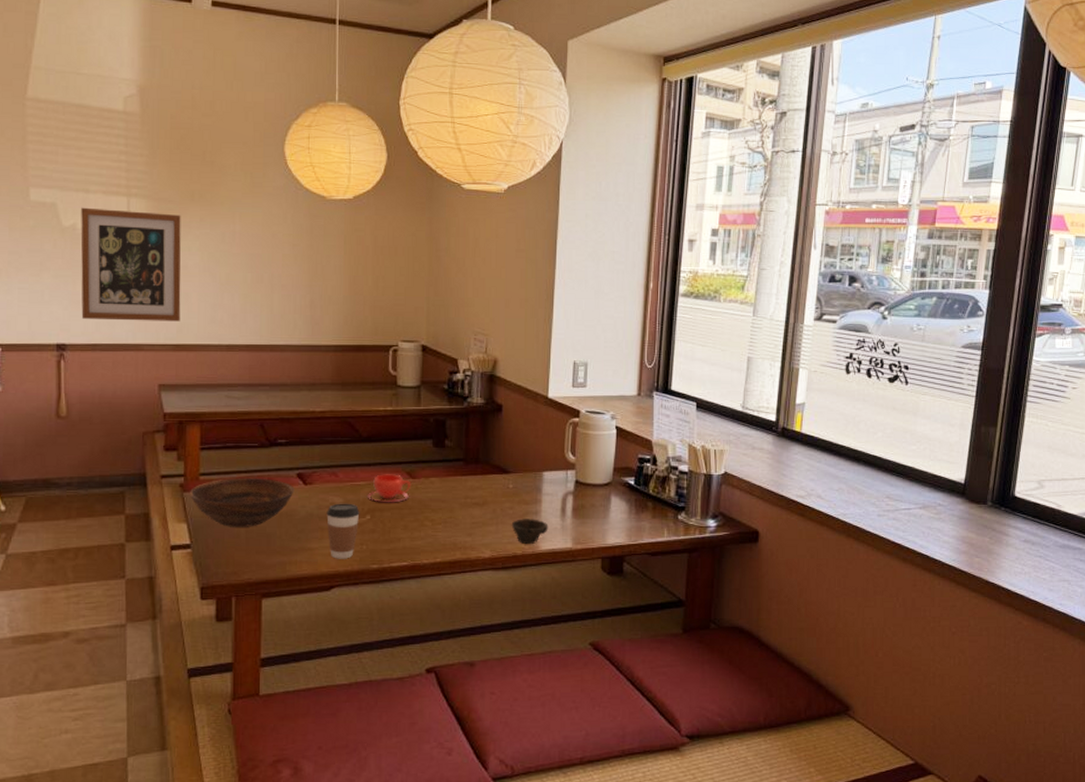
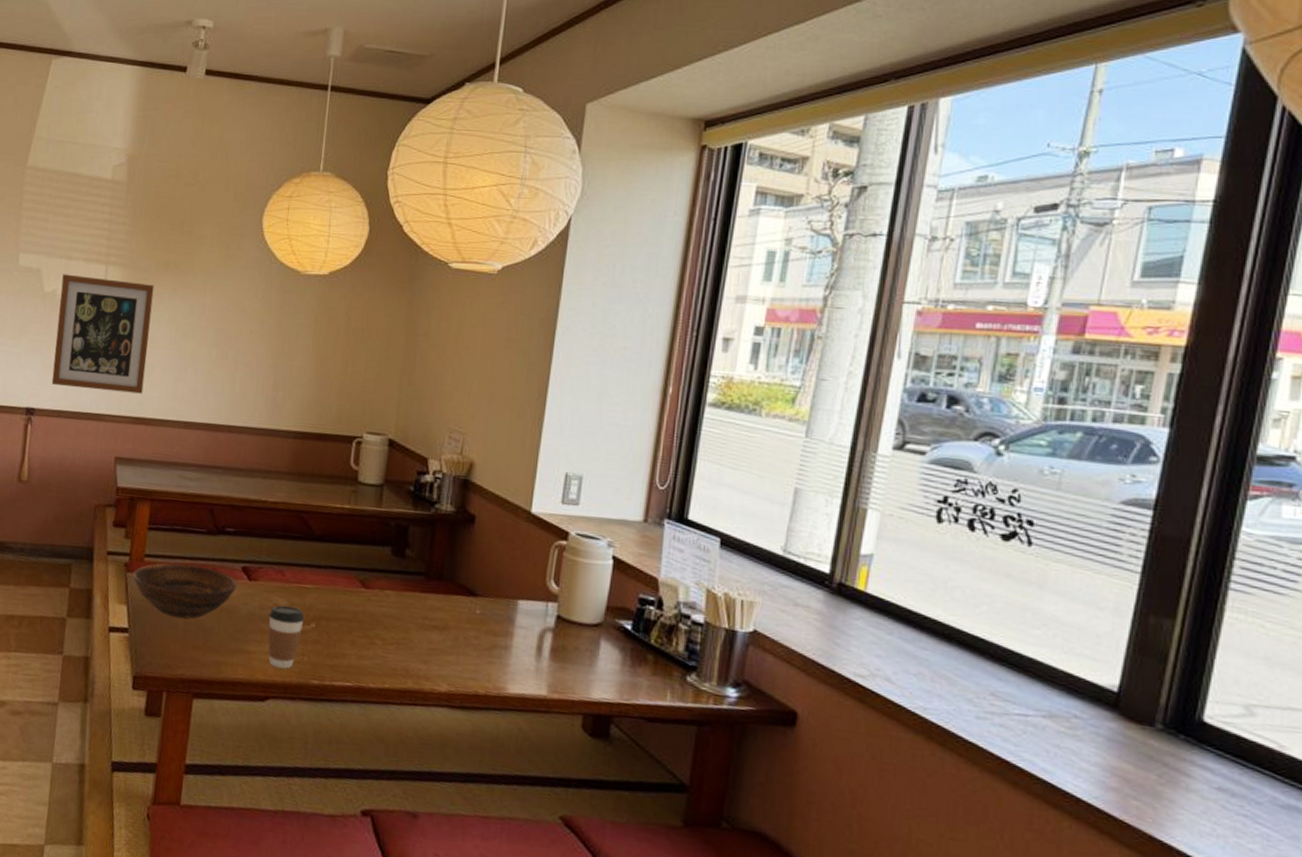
teacup: present [367,474,412,503] -> none [313,579,364,614]
cup: present [511,519,549,545] -> none [474,651,520,685]

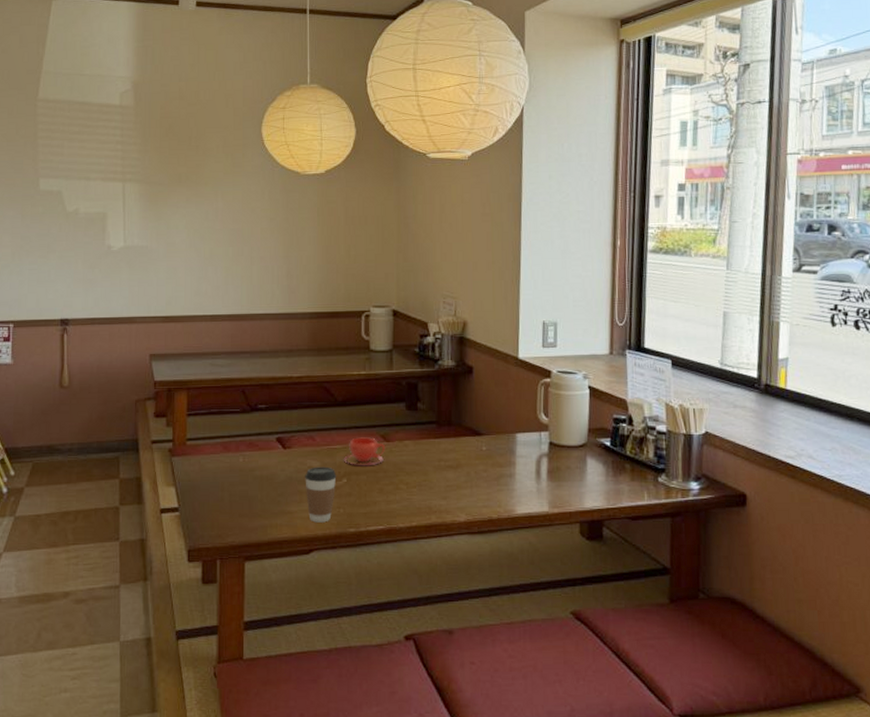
wall art: present [51,274,155,394] -> none [82,193,170,296]
bowl: present [132,563,238,619] -> none [177,443,274,491]
teacup: none [313,579,364,614] -> present [343,437,386,466]

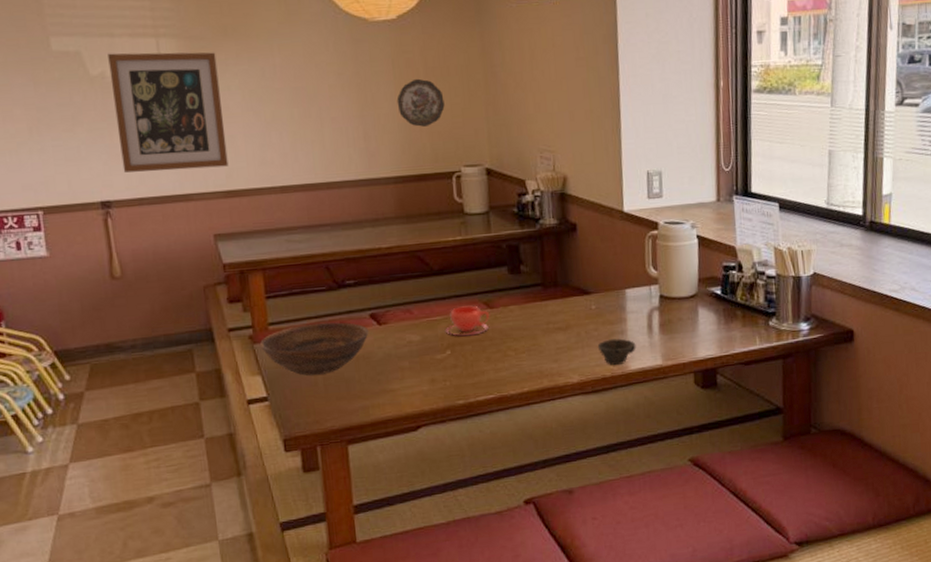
wall art: none [82,193,170,296] -> present [108,52,229,173]
bowl: none [177,443,274,491] -> present [259,322,369,376]
coffee cup: present [305,466,337,523] -> none [405,339,440,398]
decorative plate: none [318,226,360,269] -> present [396,78,445,127]
cup: none [485,481,524,509] -> present [597,338,636,366]

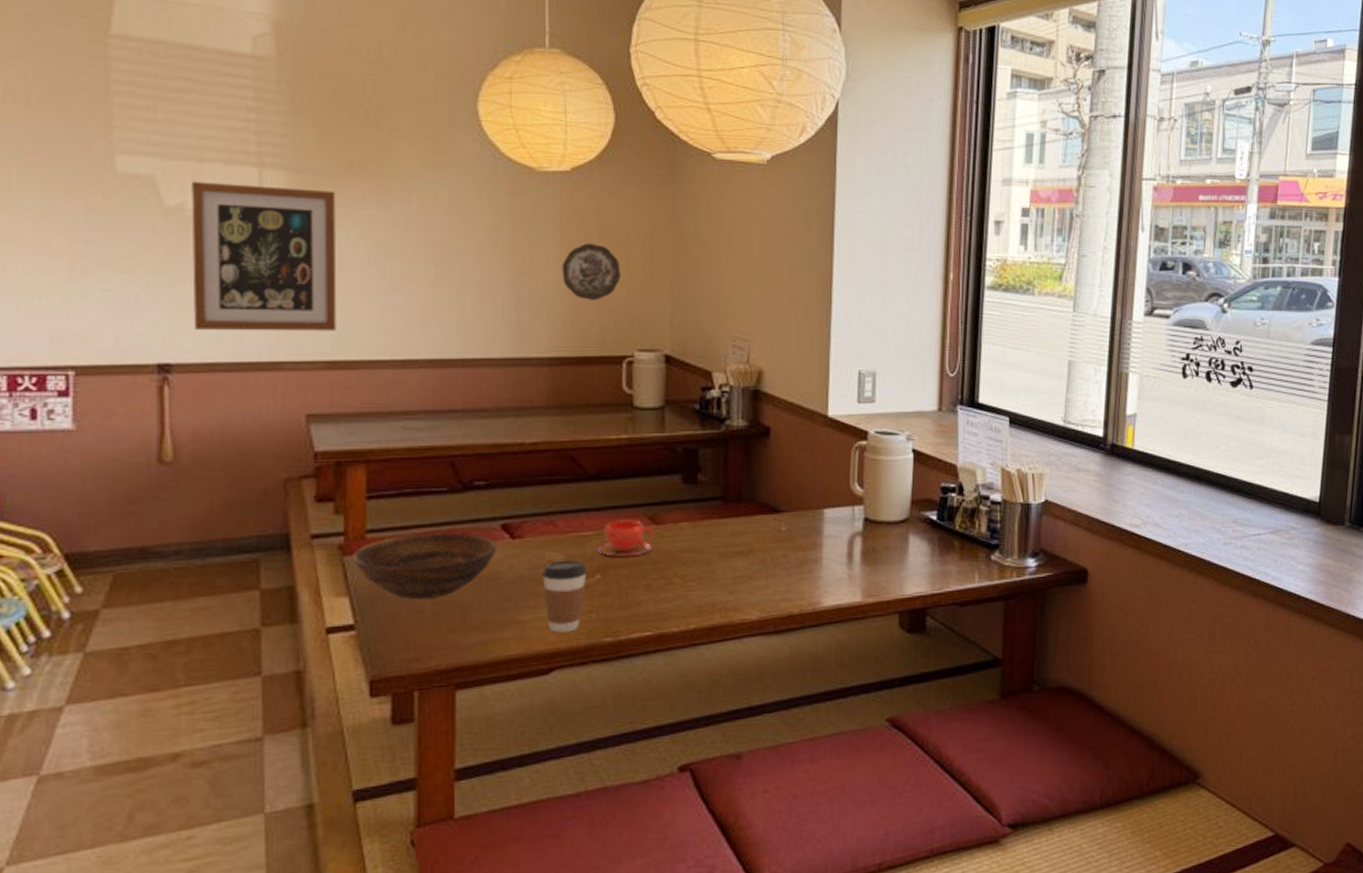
coffee cup: none [405,339,440,398] -> present [542,559,587,633]
cup: present [597,338,636,366] -> none [784,568,832,601]

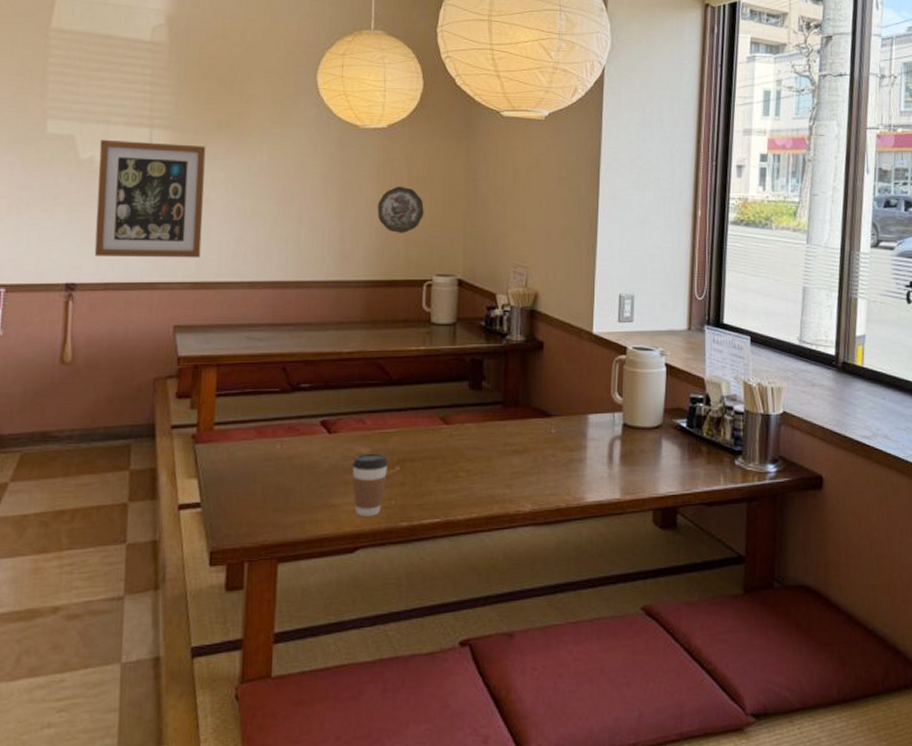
bowl: present [351,533,498,599] -> none [201,427,318,482]
teacup: present [596,519,655,558] -> none [396,420,446,452]

